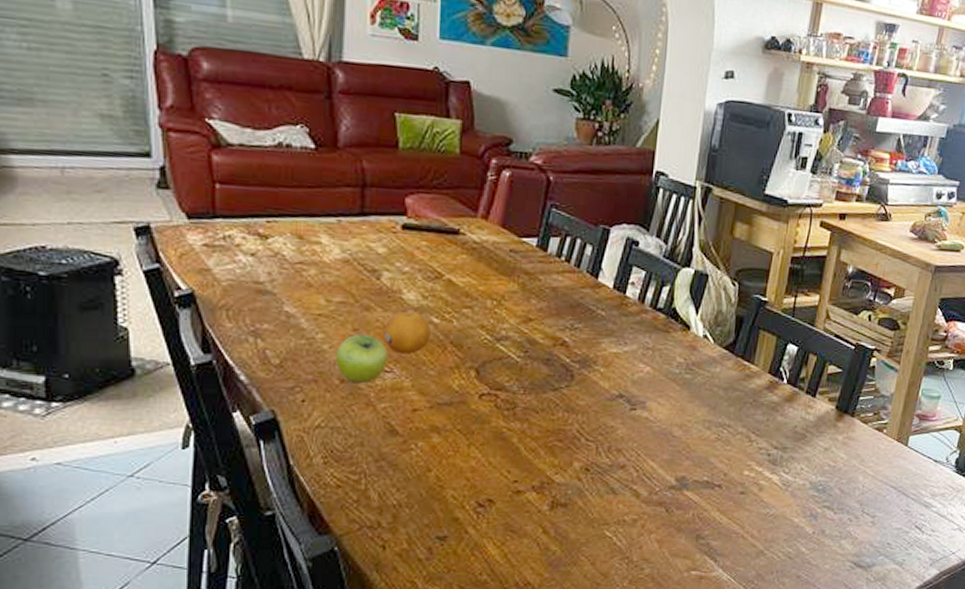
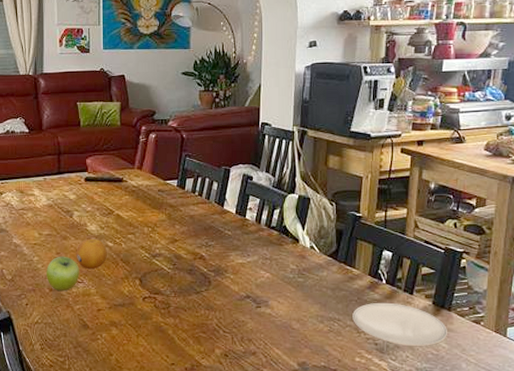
plate: none [745,405,848,458] -> present [352,302,447,347]

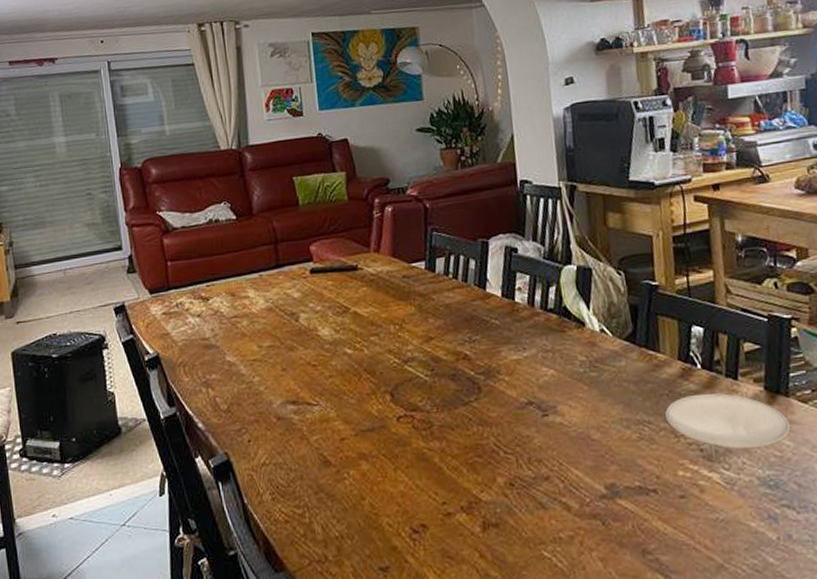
fruit: present [46,256,79,292] -> none [271,372,314,420]
fruit: present [76,238,107,270] -> none [306,346,346,387]

